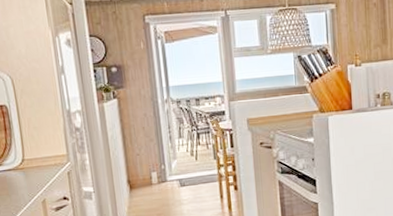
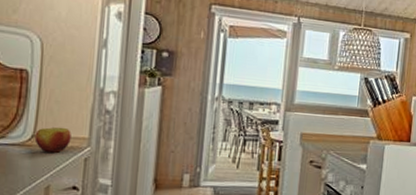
apple: none [24,148,53,172] -> present [34,126,71,153]

